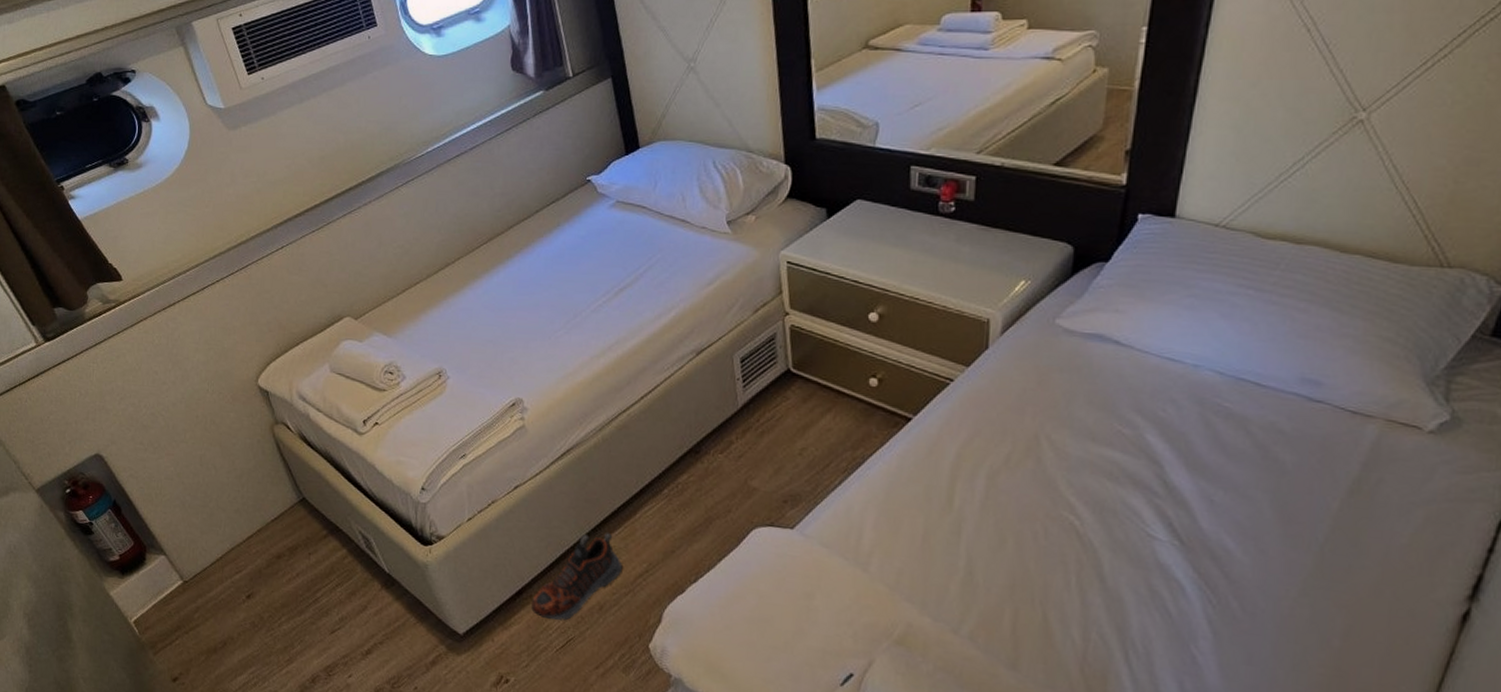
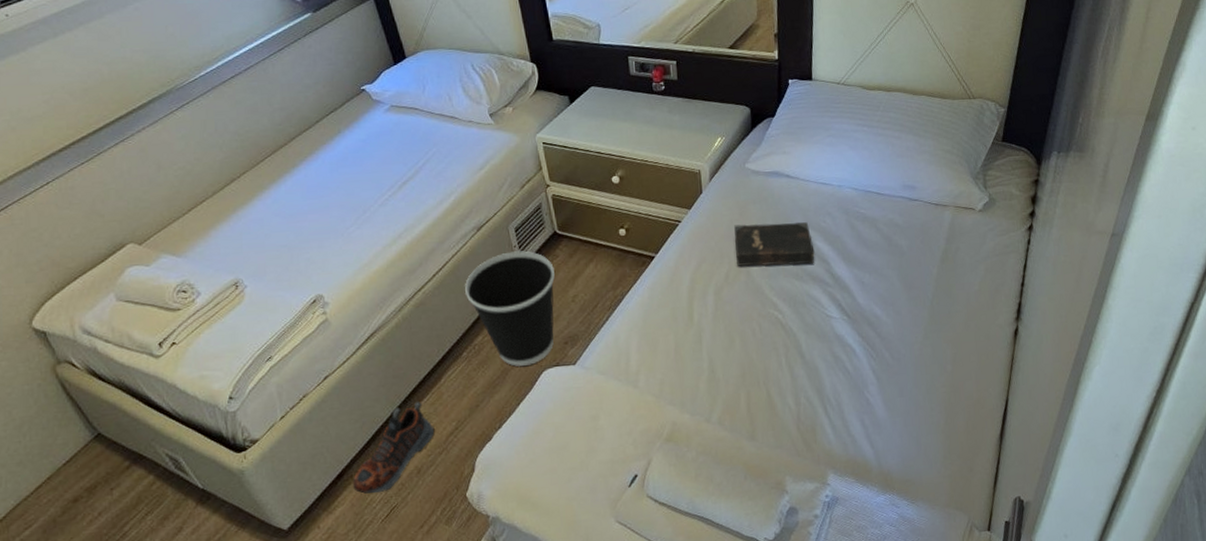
wastebasket: none [674,384,782,519] -> present [465,251,555,366]
hardback book: none [1024,395,1143,464] -> present [734,222,815,267]

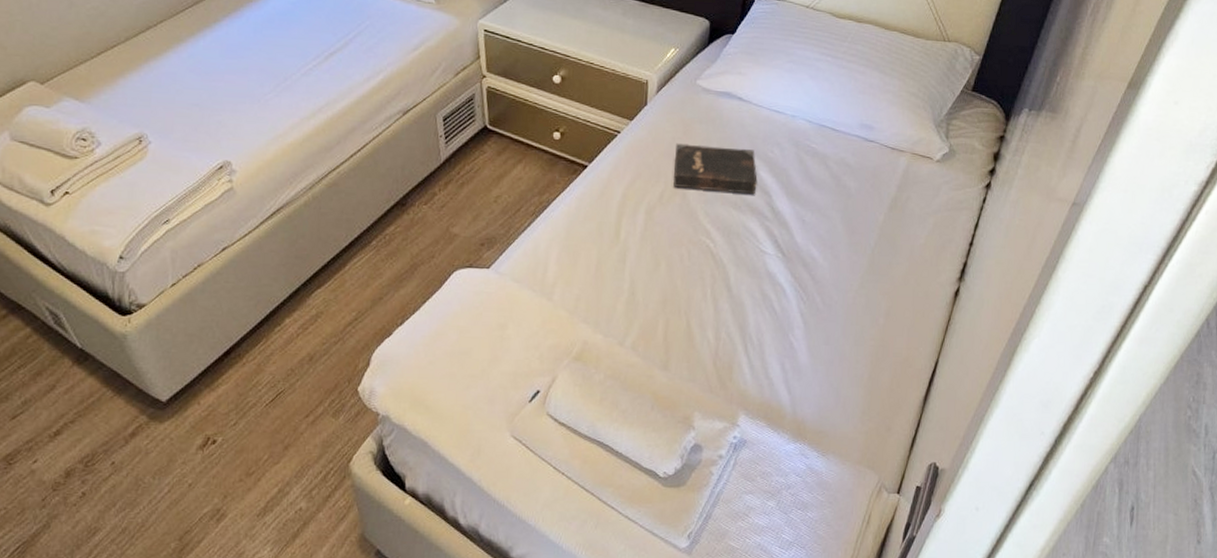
shoe: present [353,402,435,494] -> none [240,286,333,376]
wastebasket: present [465,251,555,366] -> none [382,141,480,263]

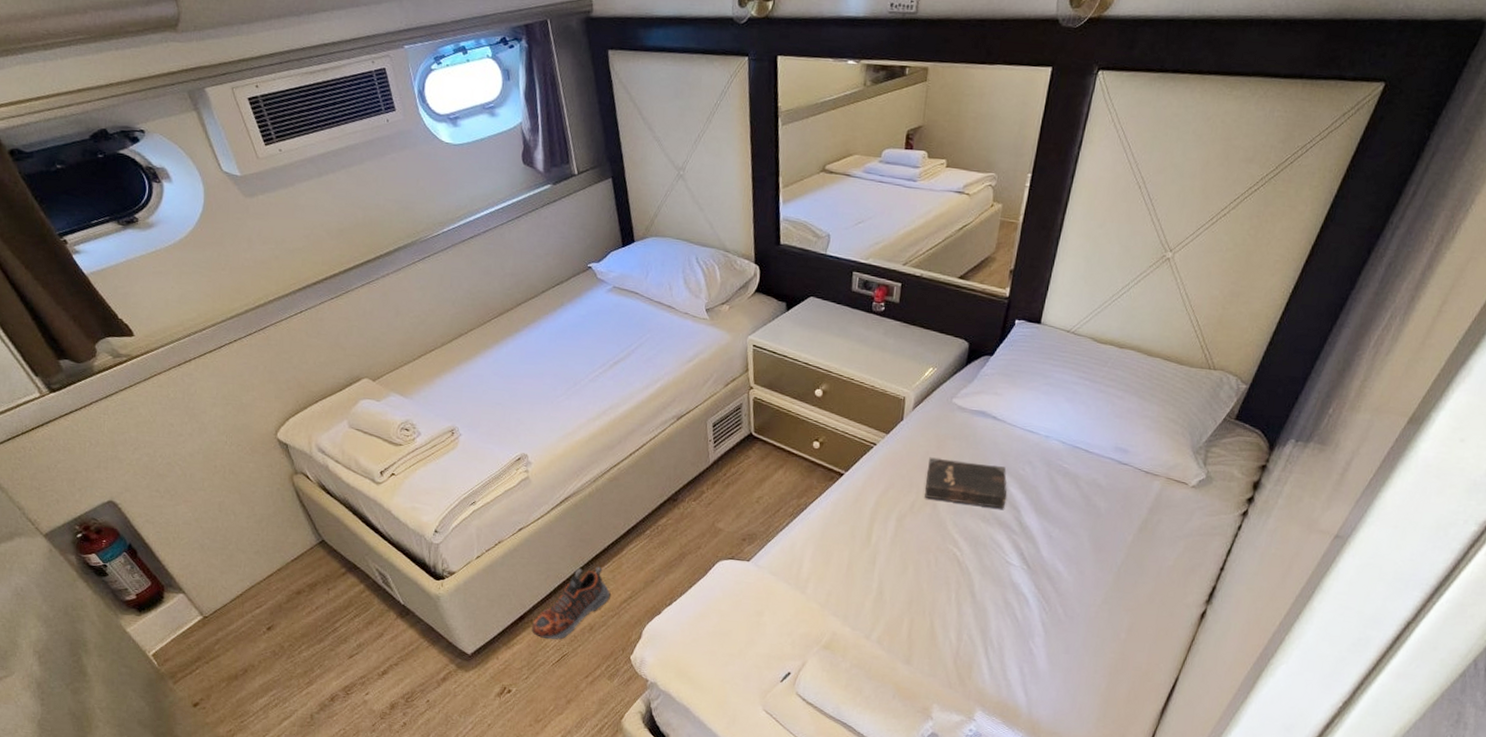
shoe: none [240,286,333,376] -> present [532,567,611,640]

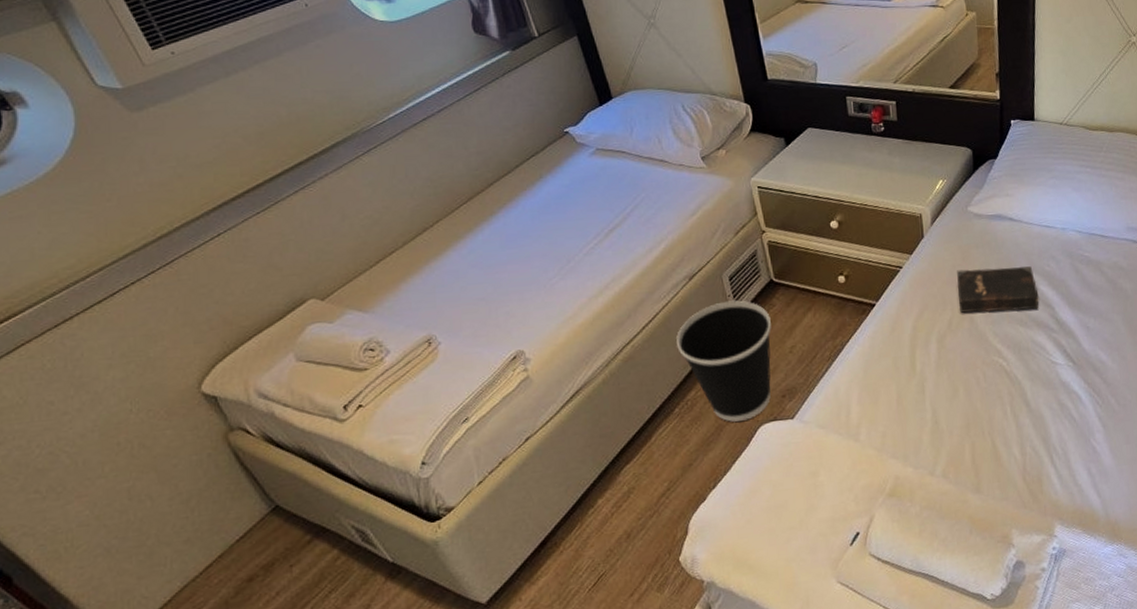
shoe: present [532,567,611,640] -> none [557,462,645,562]
wastebasket: none [657,445,744,554] -> present [676,300,771,422]

